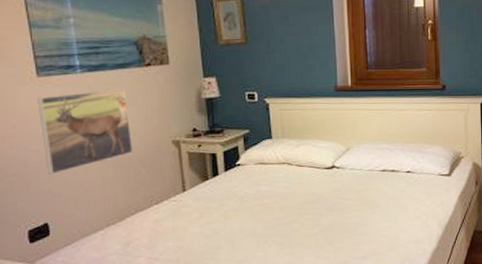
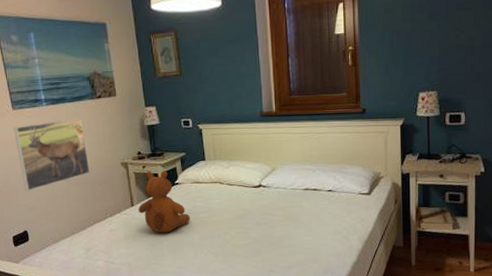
teddy bear: none [191,150,253,222] -> present [138,170,190,233]

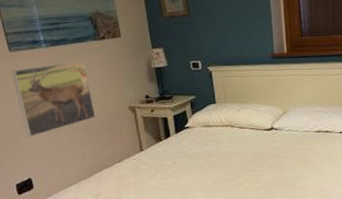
teddy bear: present [138,170,190,233] -> none [148,114,202,178]

